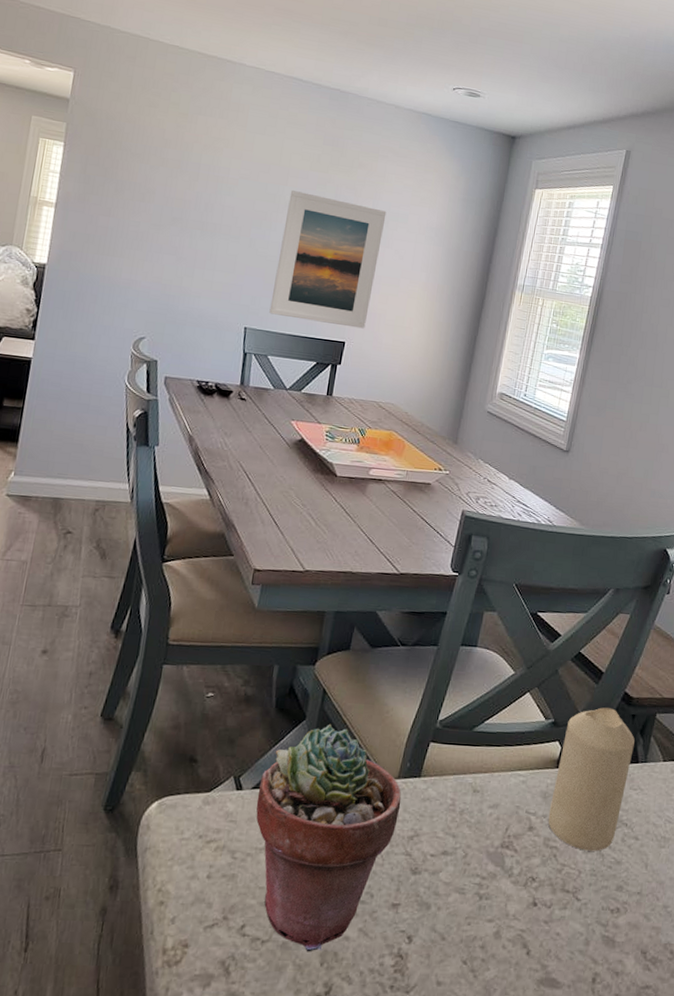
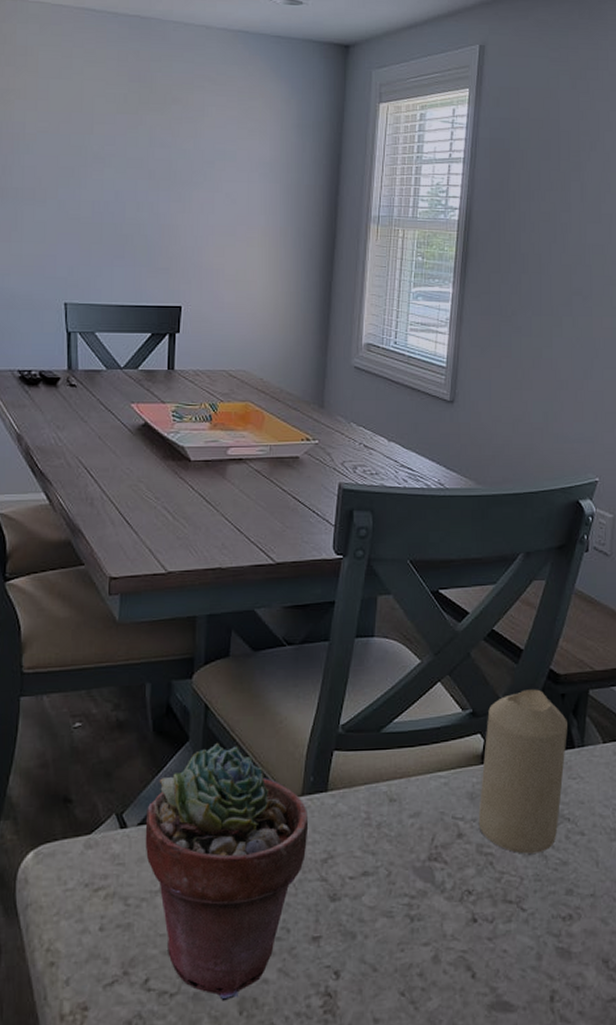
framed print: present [269,190,387,329] -> none [90,139,211,289]

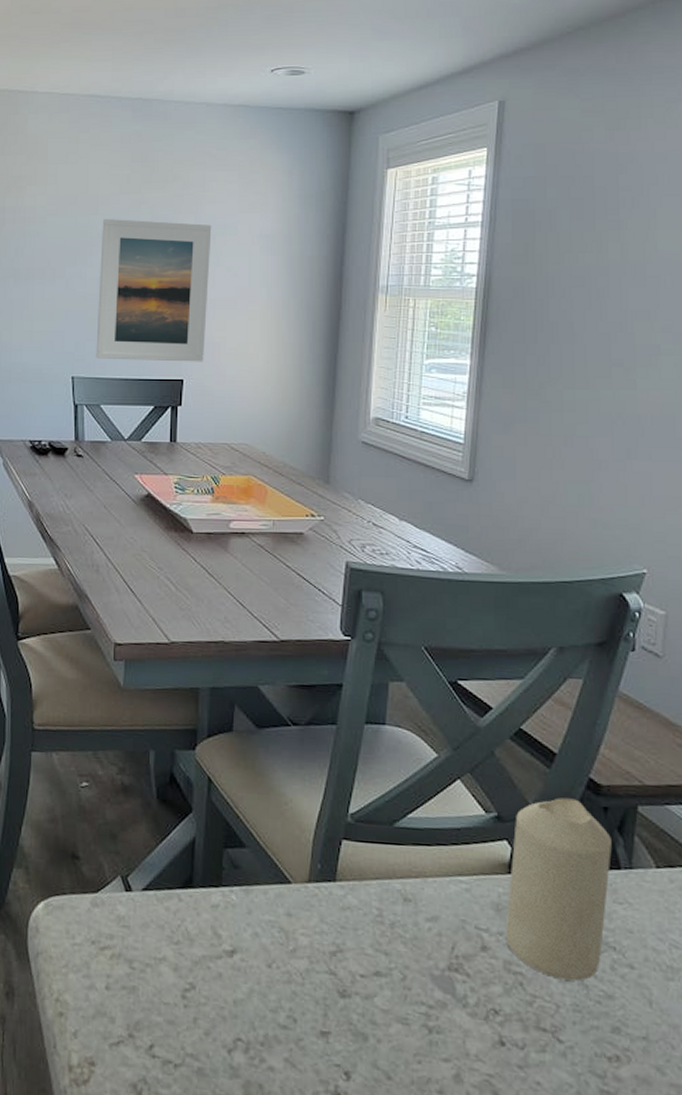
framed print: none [90,139,211,289] -> present [96,219,212,362]
potted succulent: present [145,742,309,1002] -> none [149,817,316,1082]

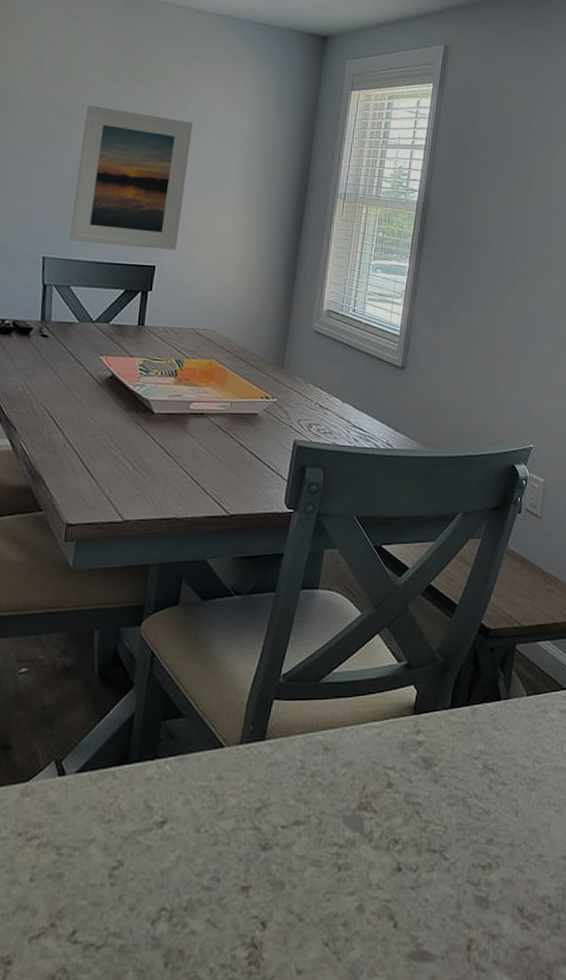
candle: present [505,798,612,981] -> none [407,643,495,804]

